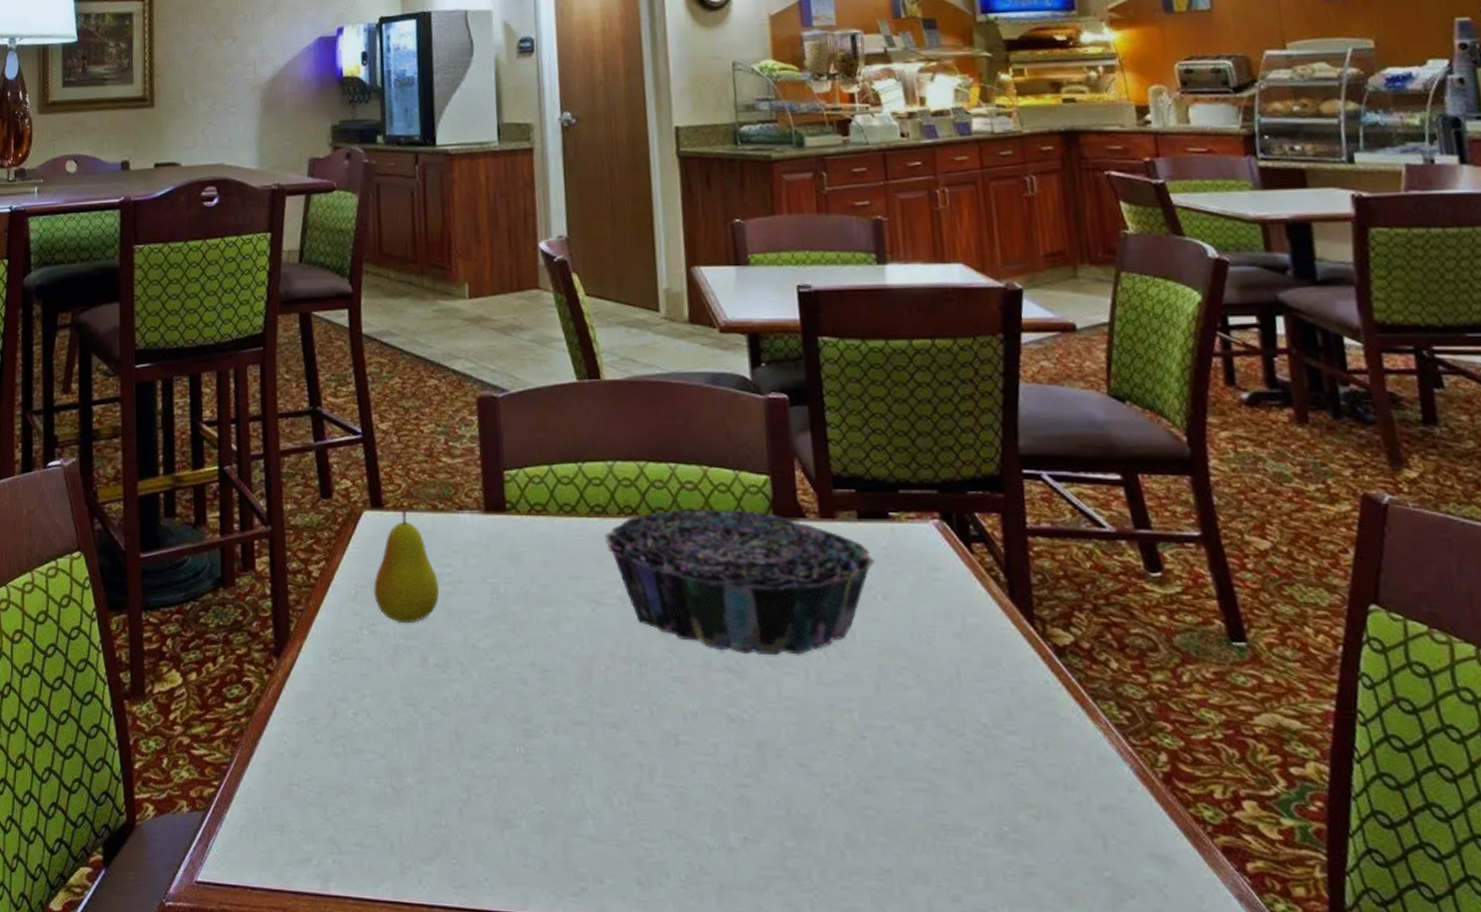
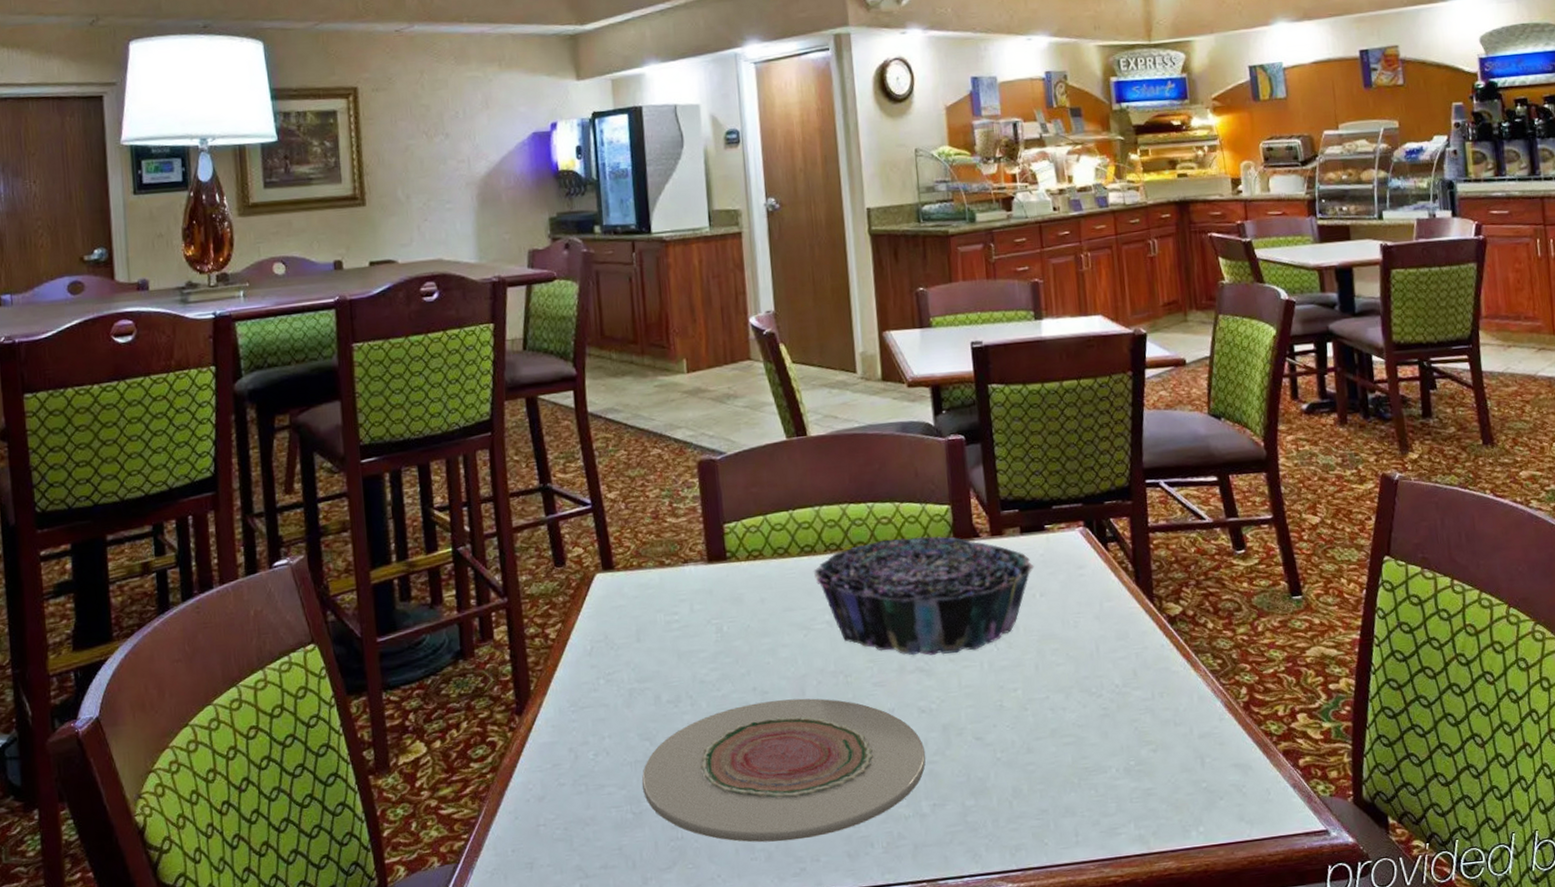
fruit: present [374,510,440,624] -> none [608,568,669,670]
plate: none [404,681,735,853] -> present [642,698,926,843]

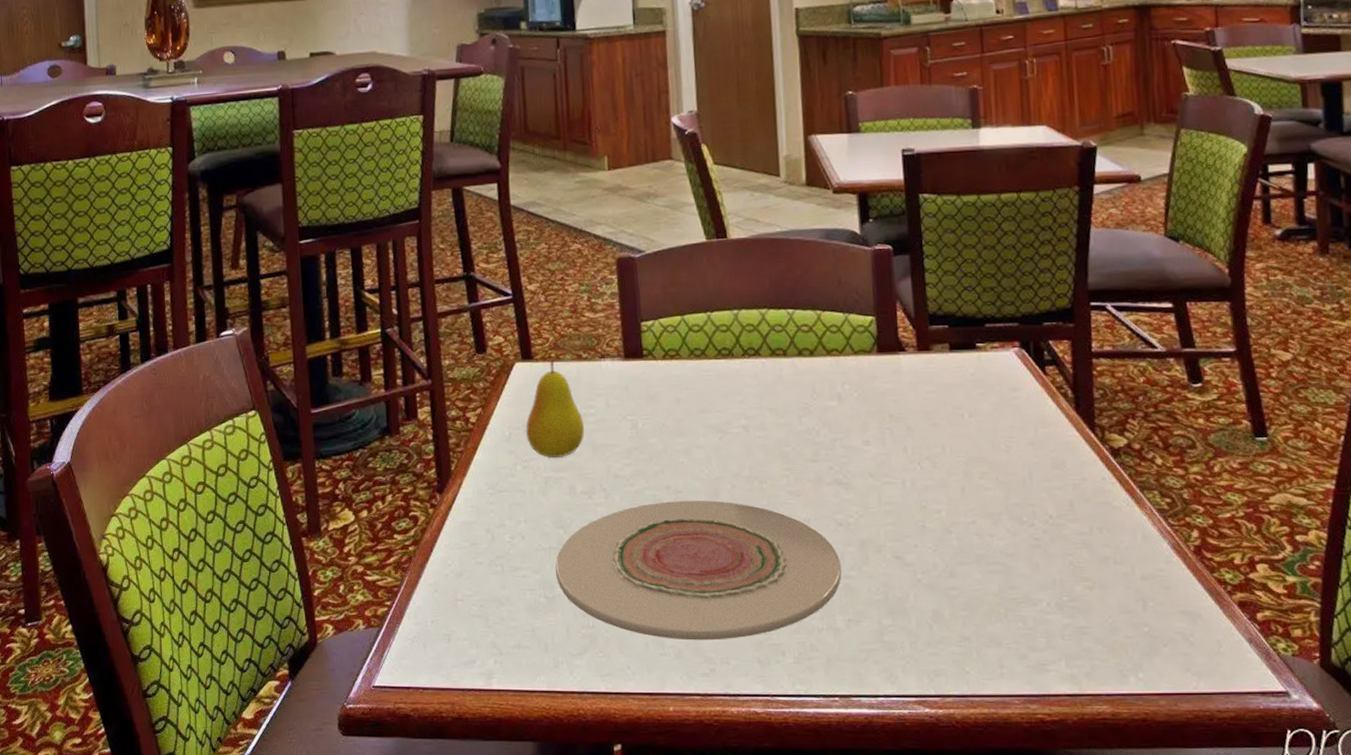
fruit: none [608,568,669,670] -> present [526,360,585,459]
decorative bowl: present [813,536,1034,656] -> none [730,347,964,469]

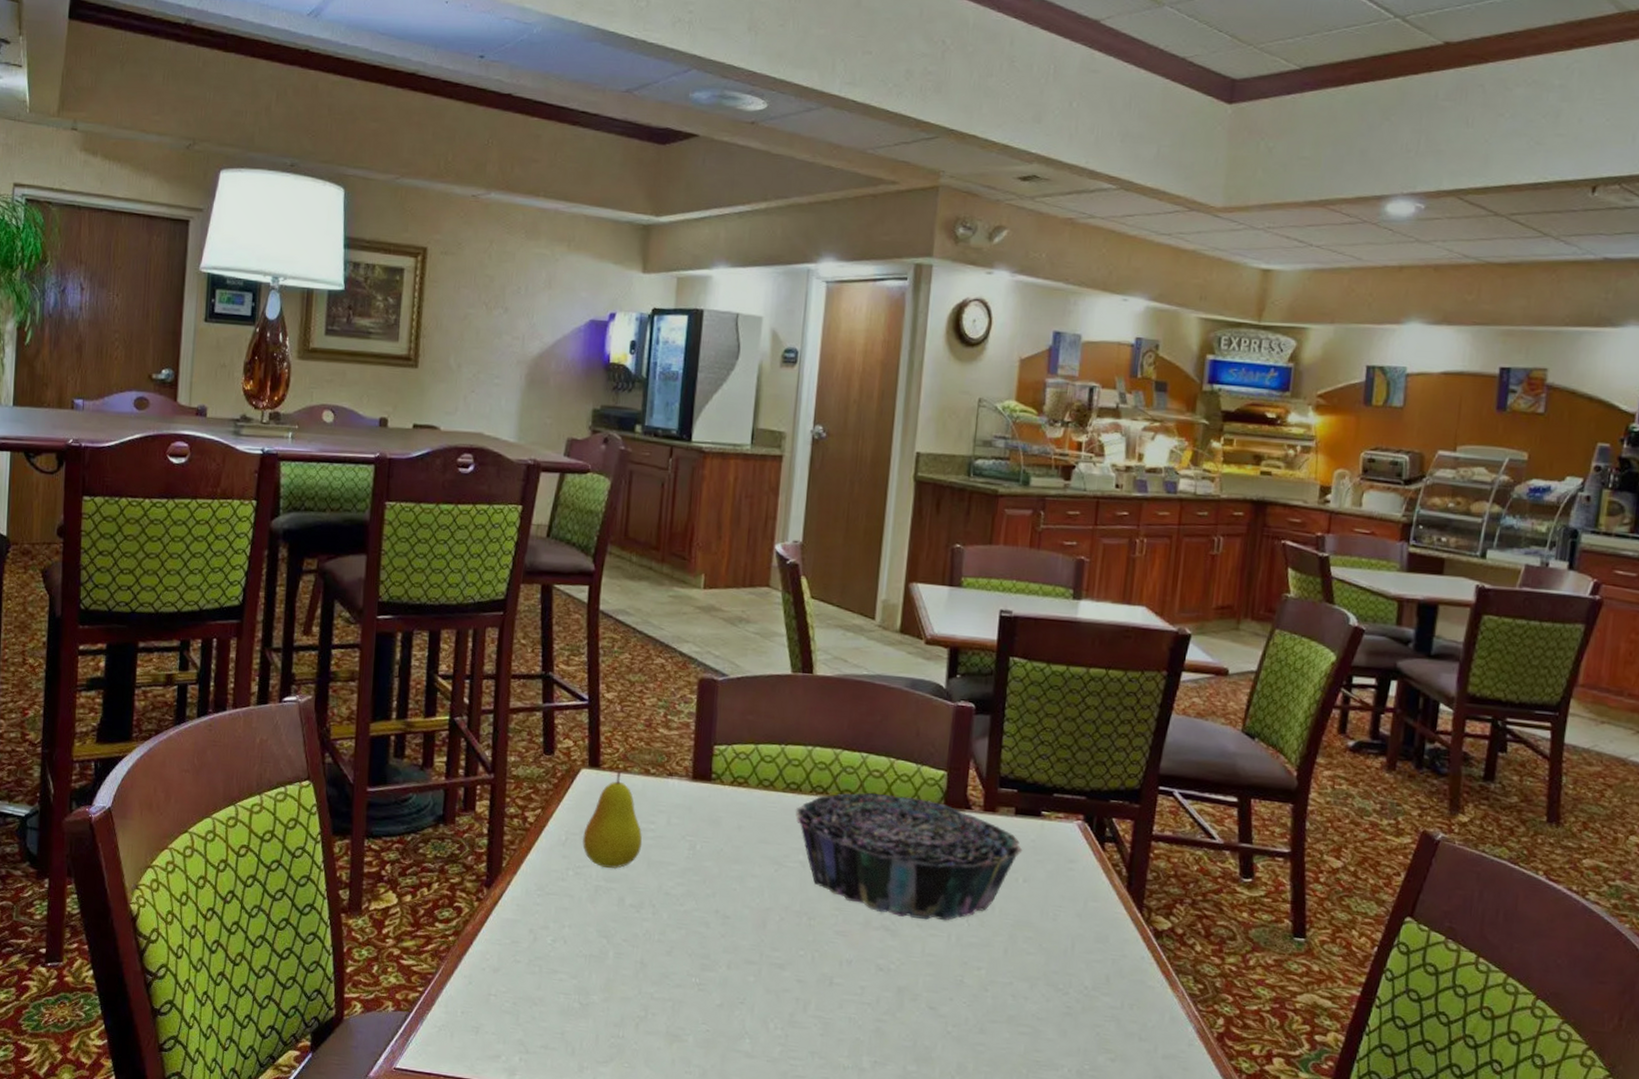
plate: present [555,501,841,641] -> none [593,925,875,1066]
decorative bowl: none [730,347,964,469] -> present [795,792,1023,921]

